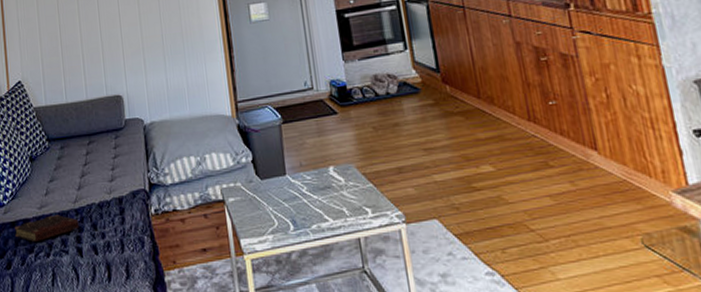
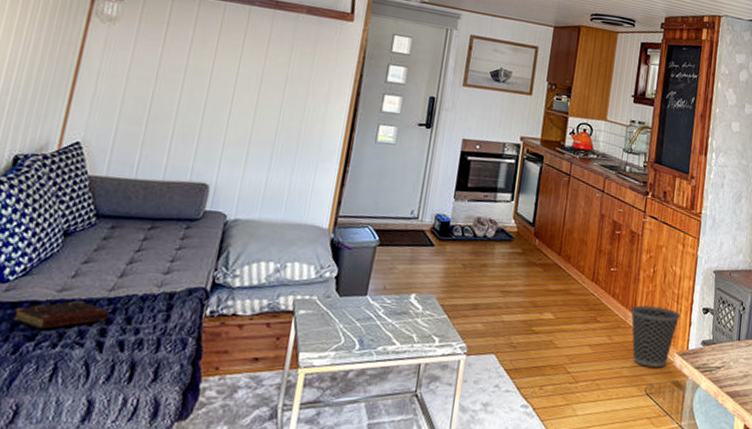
wastebasket: none [589,137,664,213] -> present [630,305,681,367]

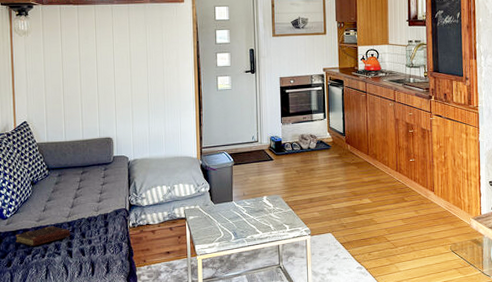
wastebasket: present [630,305,681,367] -> none [430,184,472,231]

